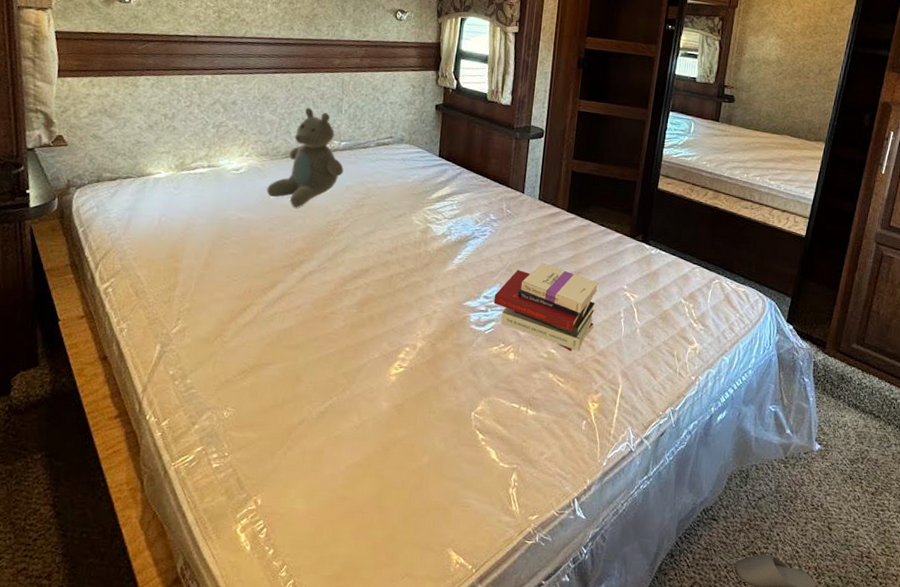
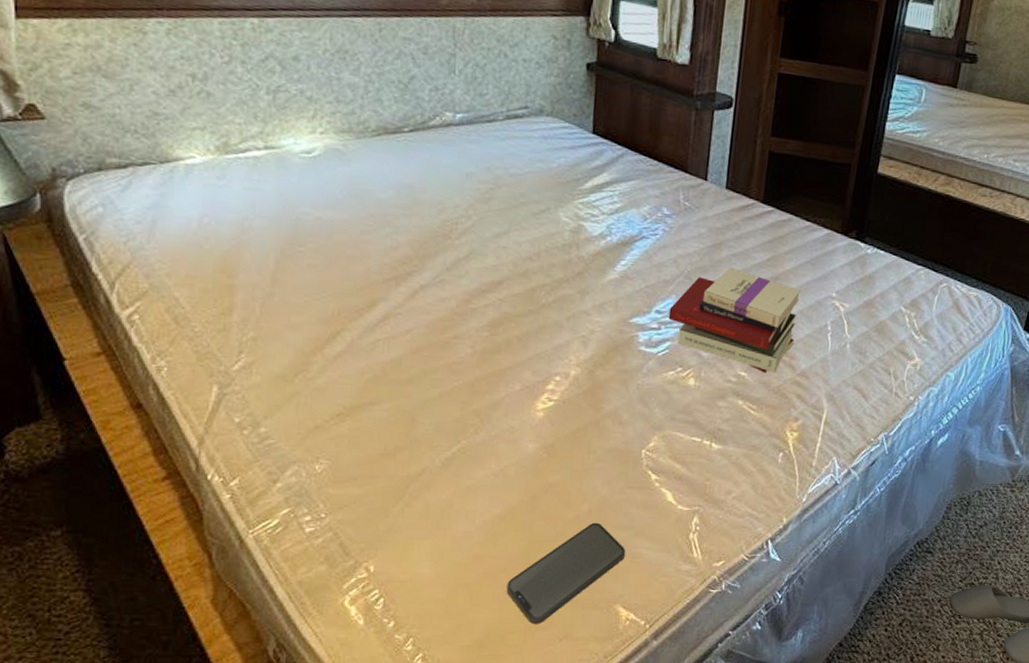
teddy bear: present [266,107,344,208] -> none [353,65,461,203]
smartphone: none [361,473,457,561] -> present [506,522,625,624]

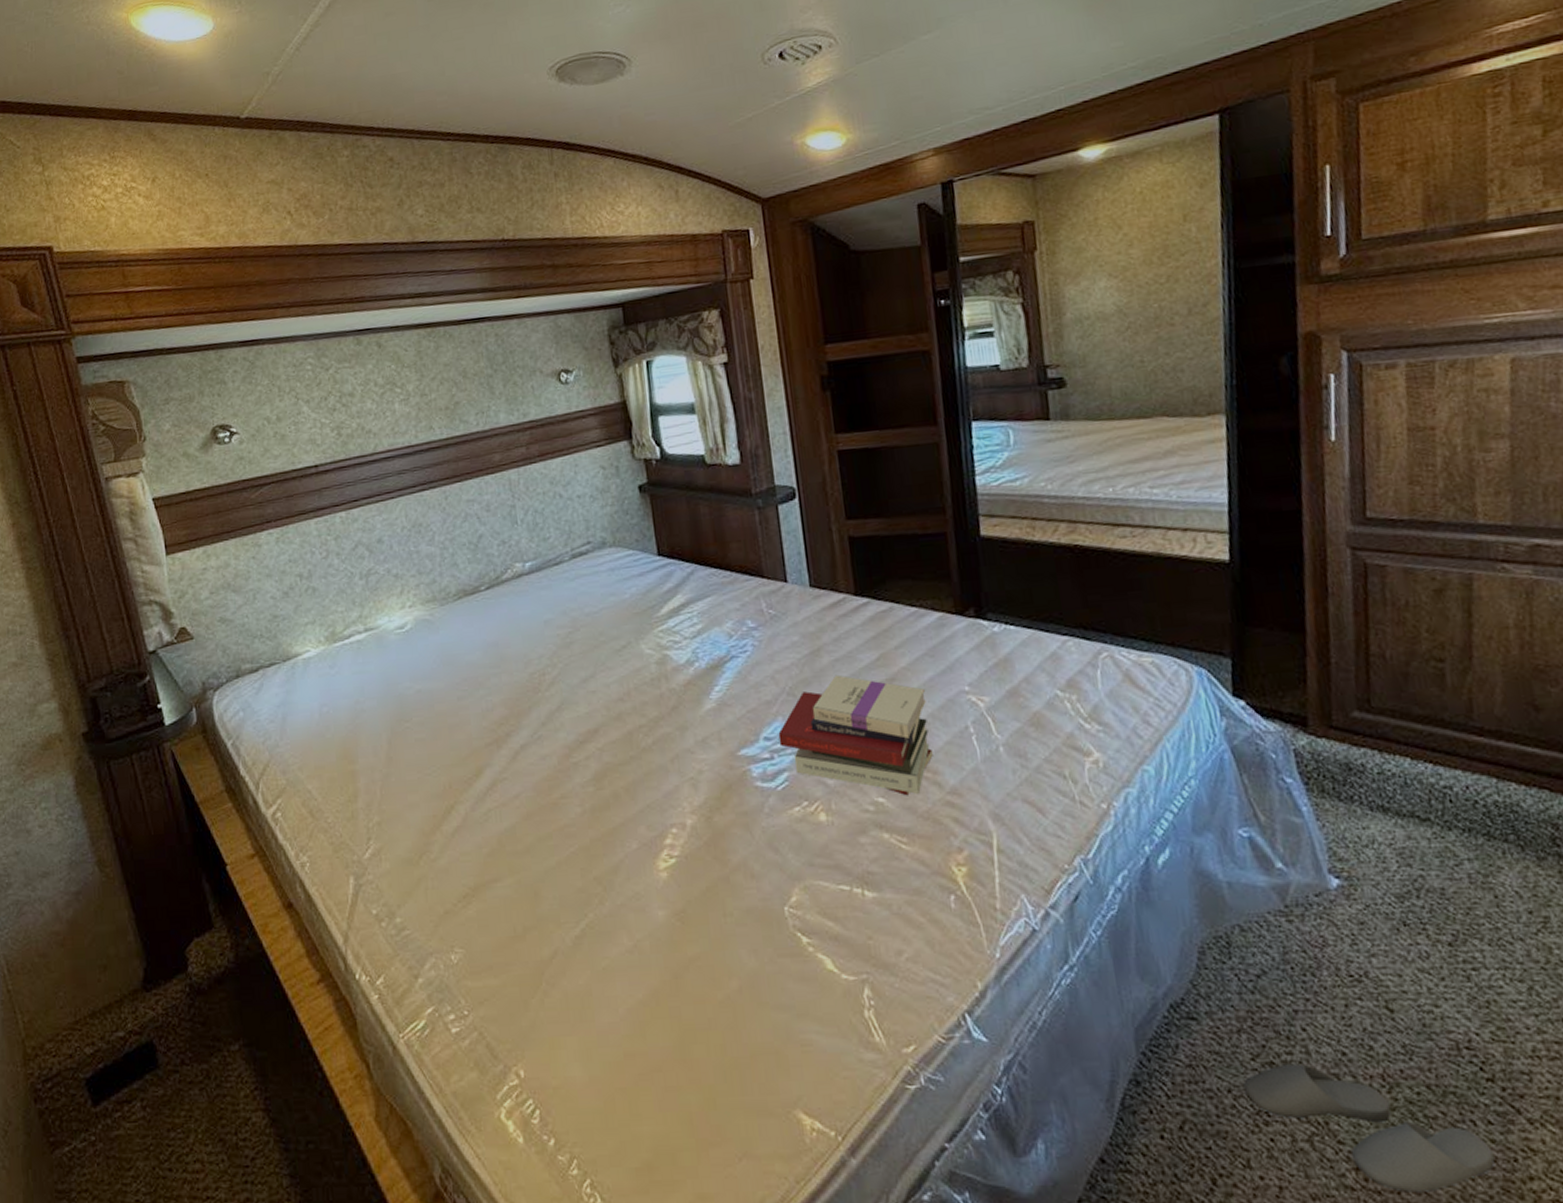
smartphone: present [506,522,625,624] -> none [666,1002,793,1138]

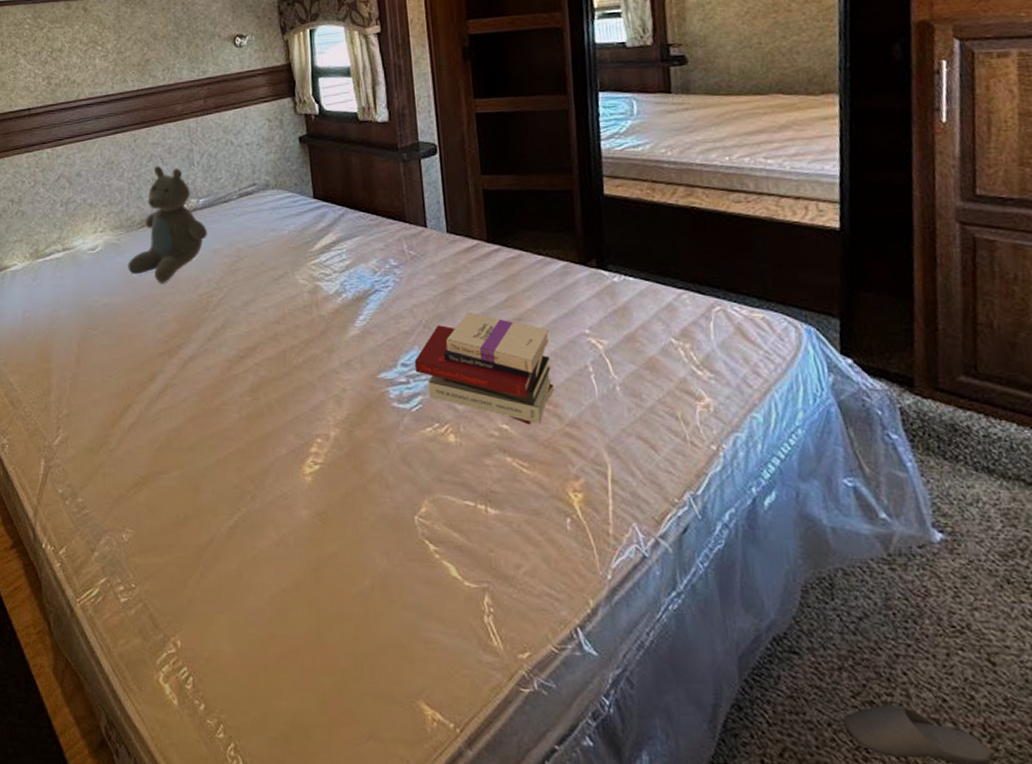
teddy bear: none [443,525,536,663] -> present [128,165,207,283]

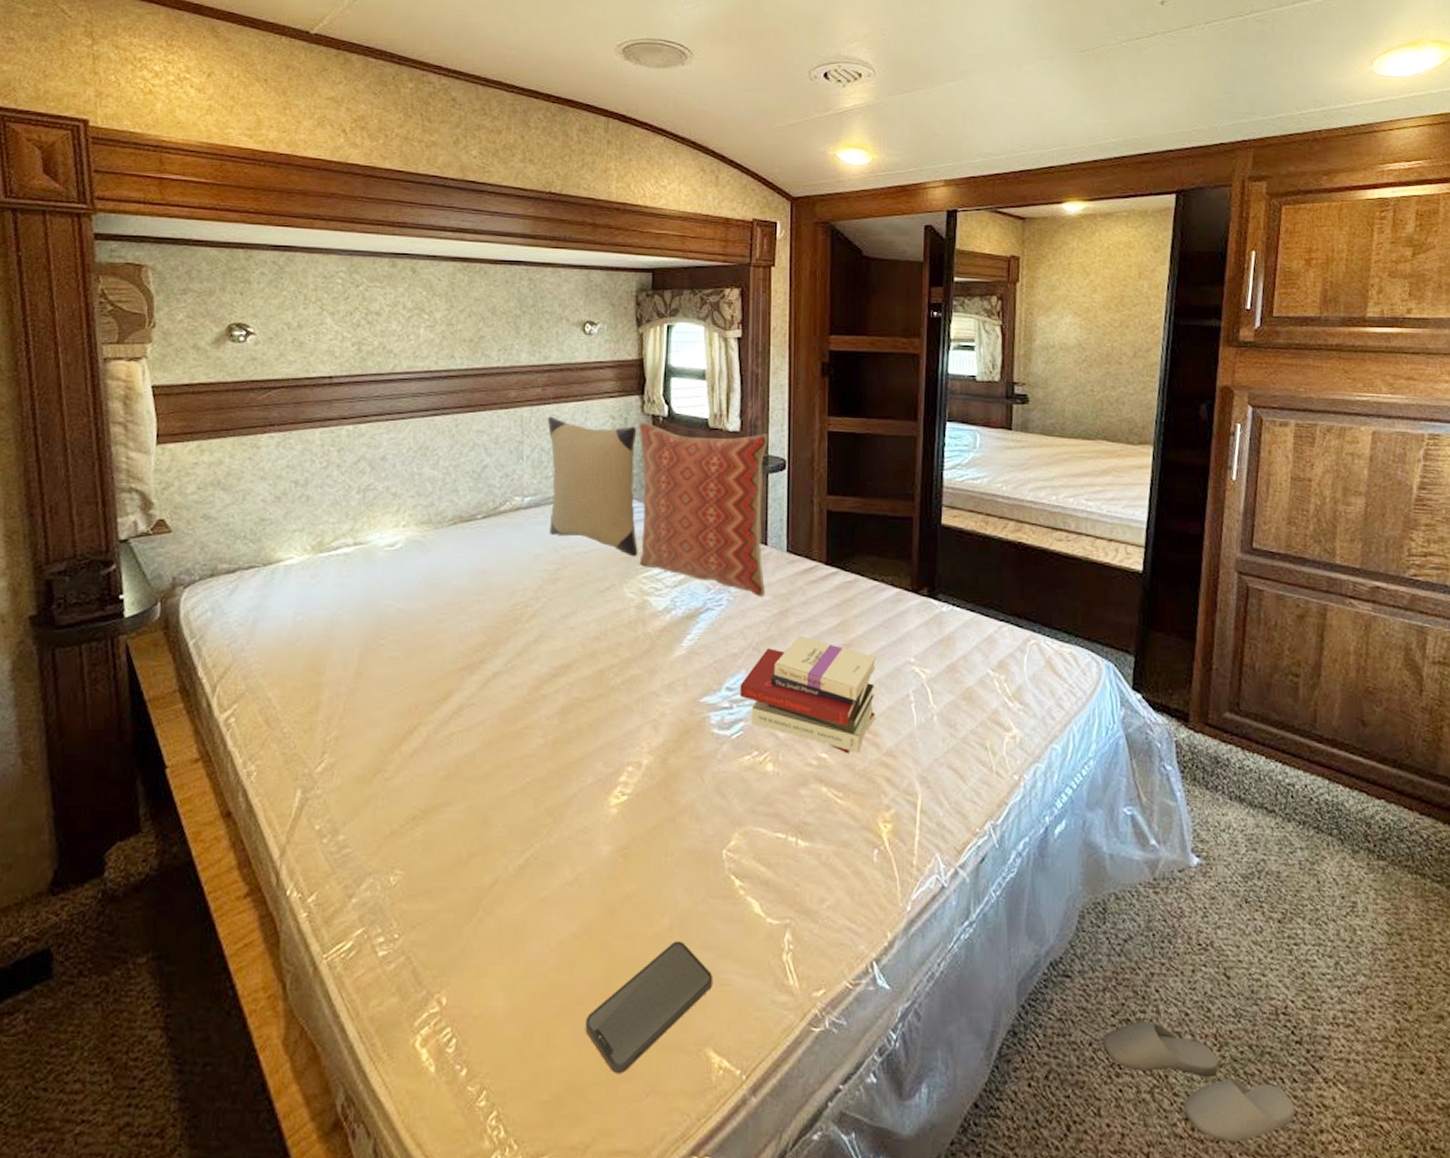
teddy bear: present [128,165,207,283] -> none [431,455,530,589]
pillow: none [211,124,306,246] -> present [547,416,638,557]
pillow: none [293,121,429,278] -> present [638,422,769,598]
smartphone: none [303,599,418,718] -> present [585,940,712,1073]

